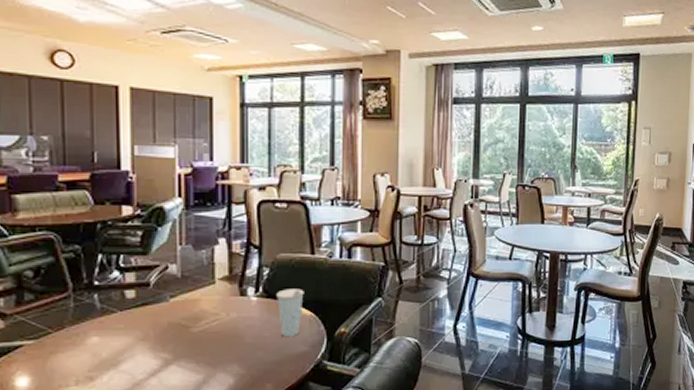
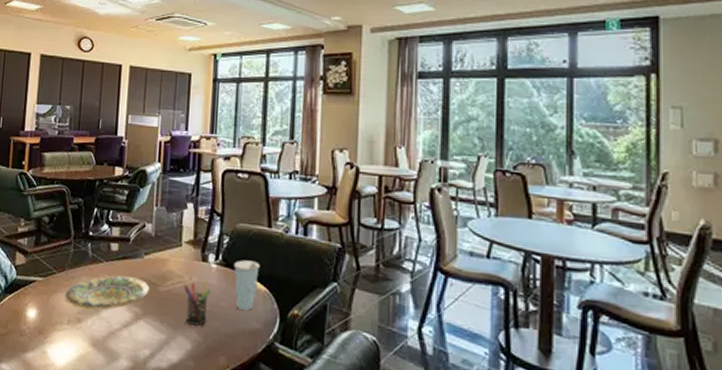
plate: none [67,323,180,366] -> present [64,275,150,310]
pen holder: none [220,313,252,361] -> present [183,280,211,327]

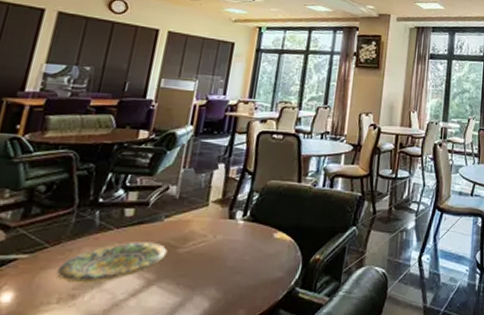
pen holder: present [183,280,211,327] -> none [205,236,235,285]
cup: present [234,260,260,311] -> none [260,214,287,262]

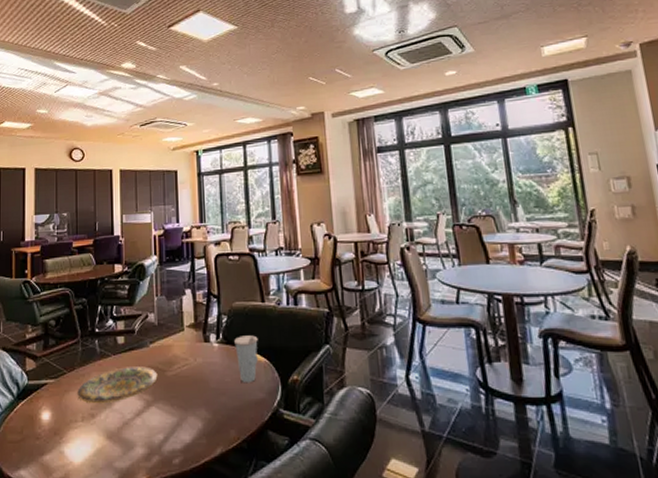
cup: none [260,214,287,262] -> present [234,335,258,384]

